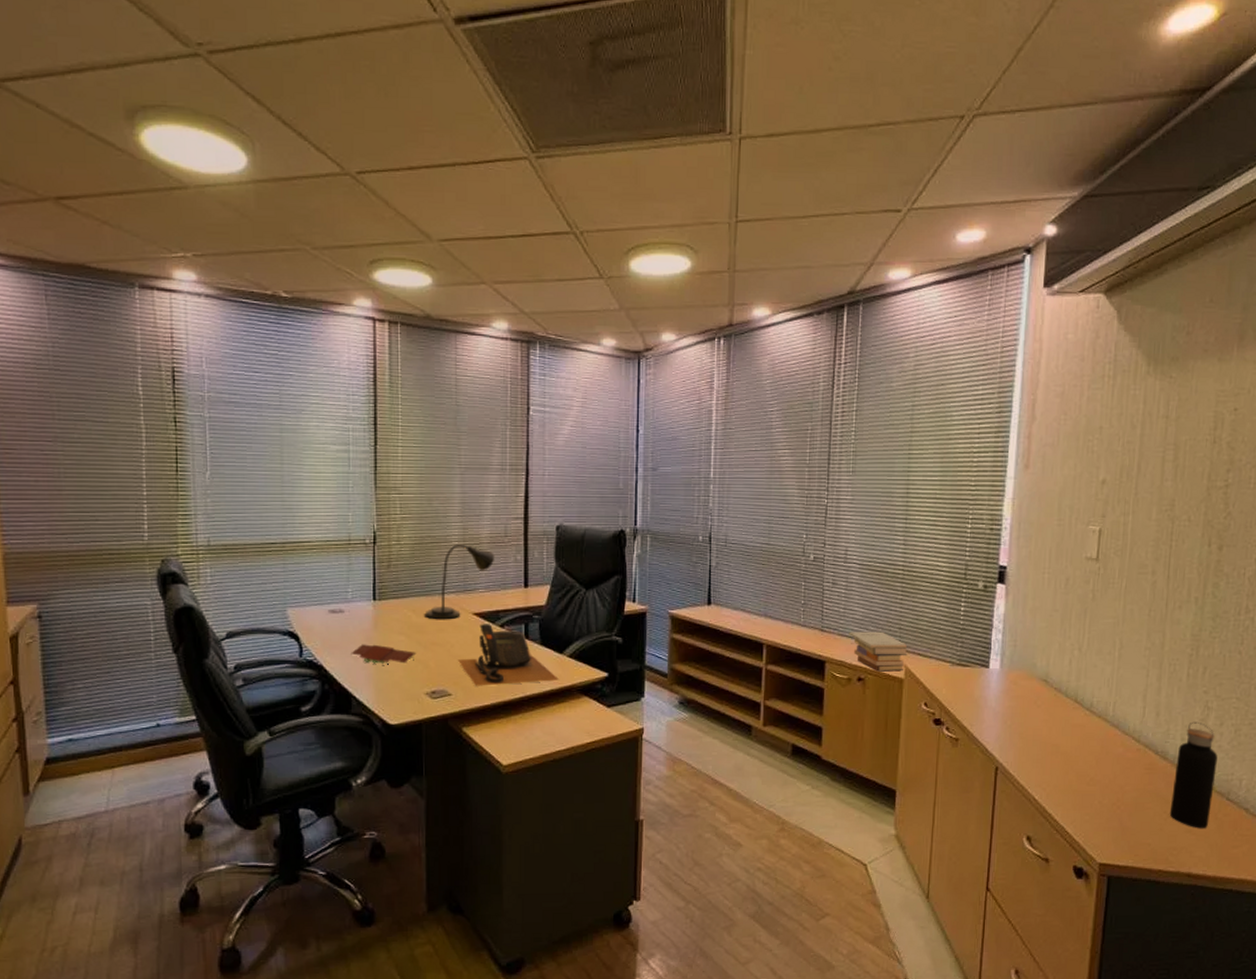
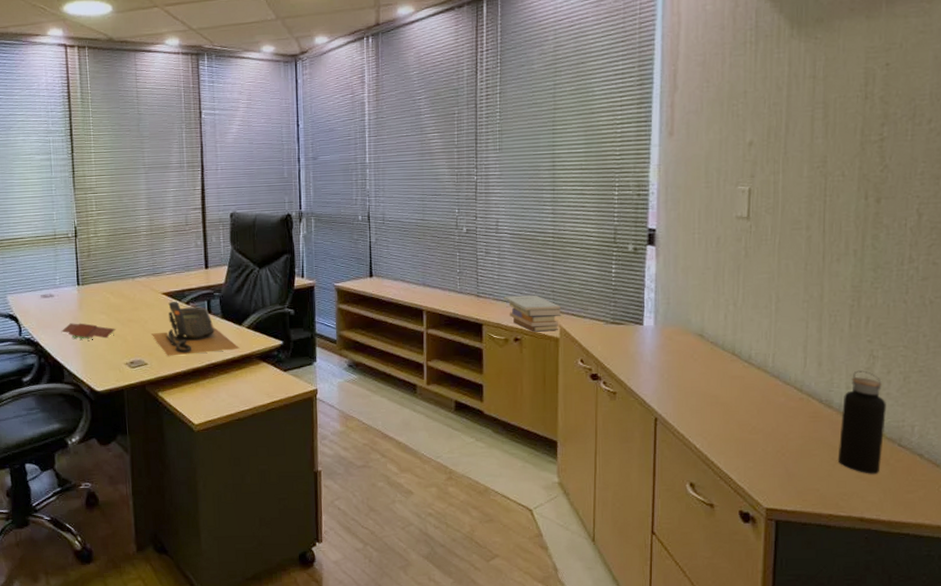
desk lamp: present [423,543,495,619] -> none [120,233,179,299]

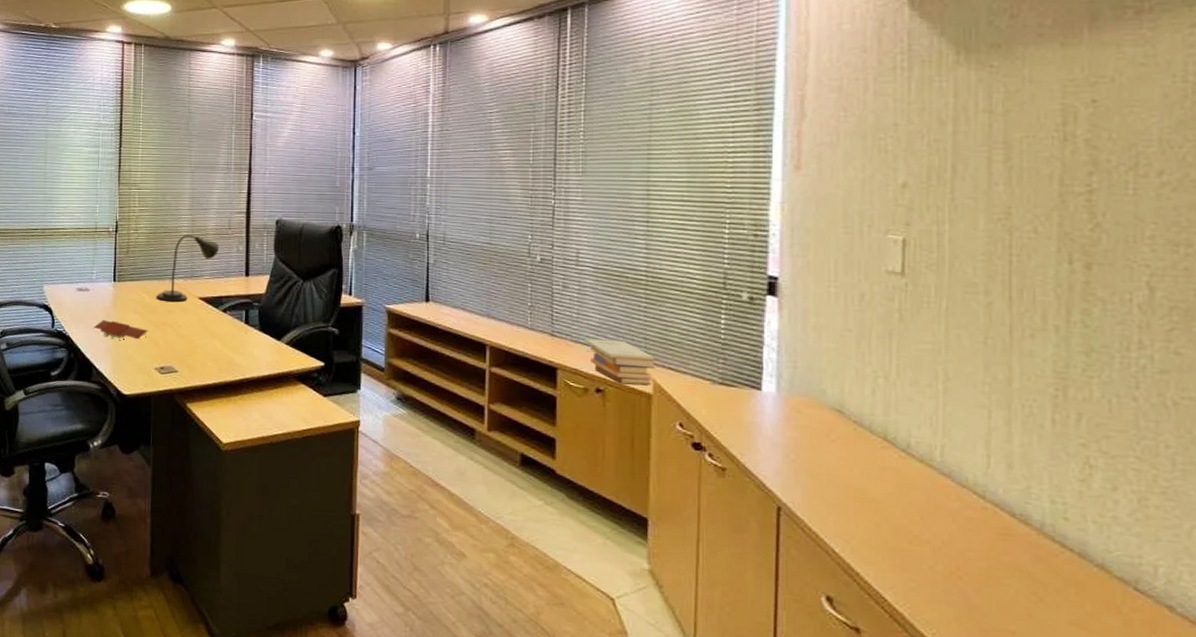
desk lamp: none [120,233,179,299] -> present [155,234,220,302]
telephone: present [150,302,239,356] -> none [183,308,276,367]
water bottle: present [837,370,886,474] -> none [1041,481,1113,624]

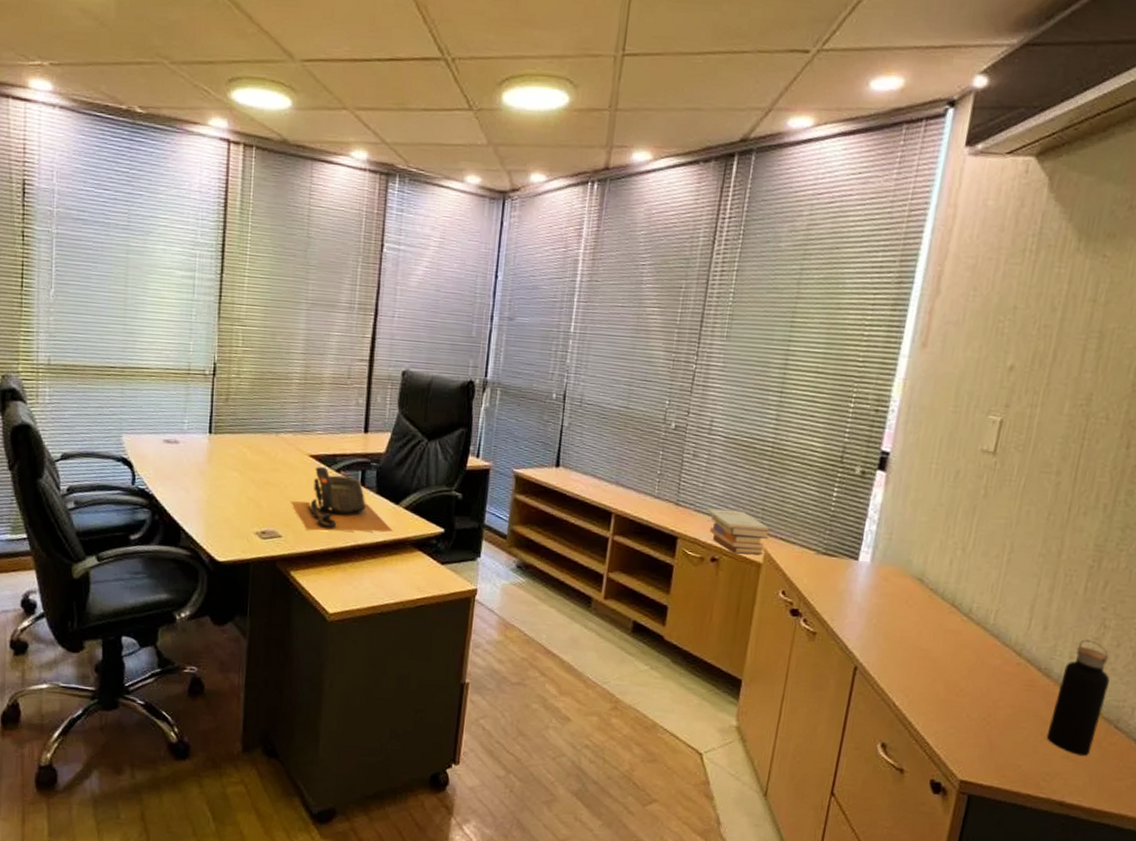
papers: present [93,320,149,340] -> none [183,477,249,501]
desk lamp: present [155,234,220,302] -> none [258,382,337,459]
telephone: none [183,308,276,367] -> present [290,467,393,532]
water bottle: none [1041,481,1113,624] -> present [1046,639,1110,756]

